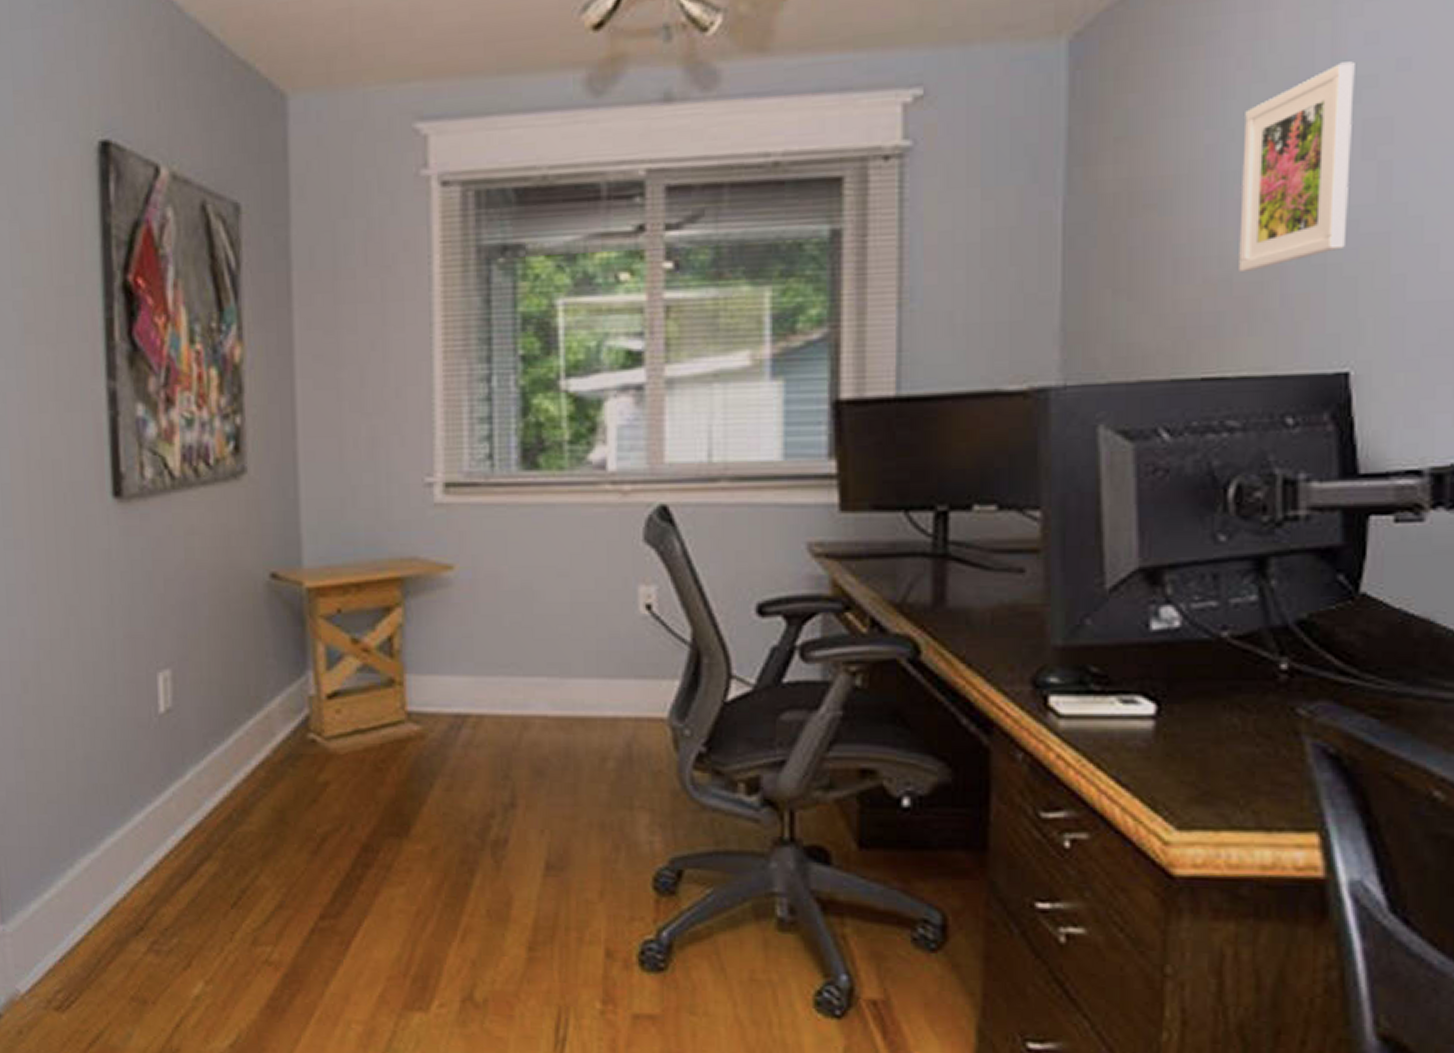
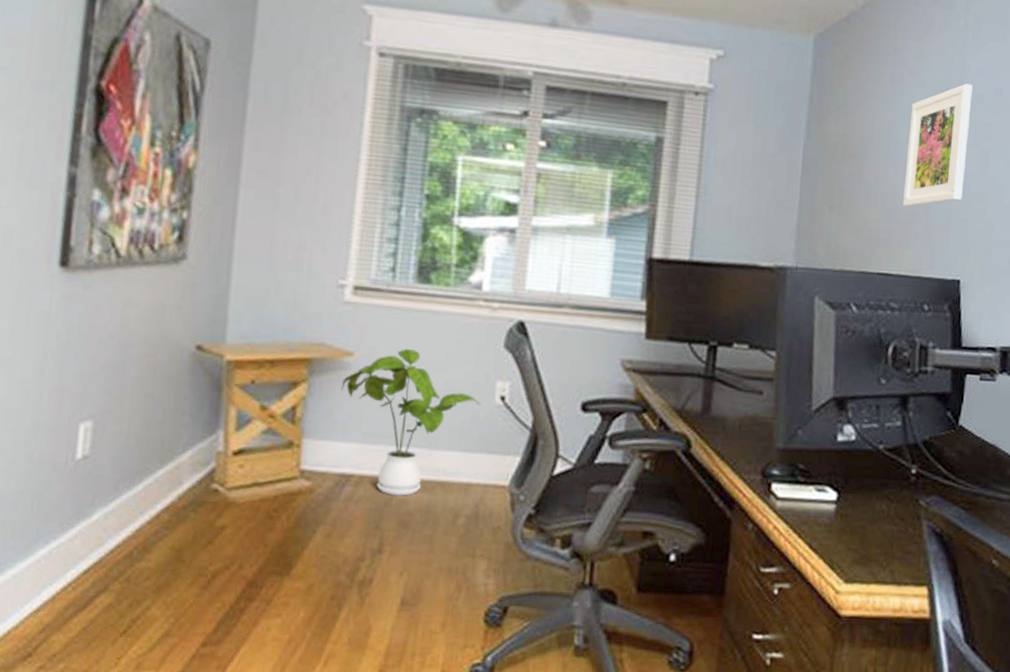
house plant: none [443,554,622,739] -> present [341,348,482,497]

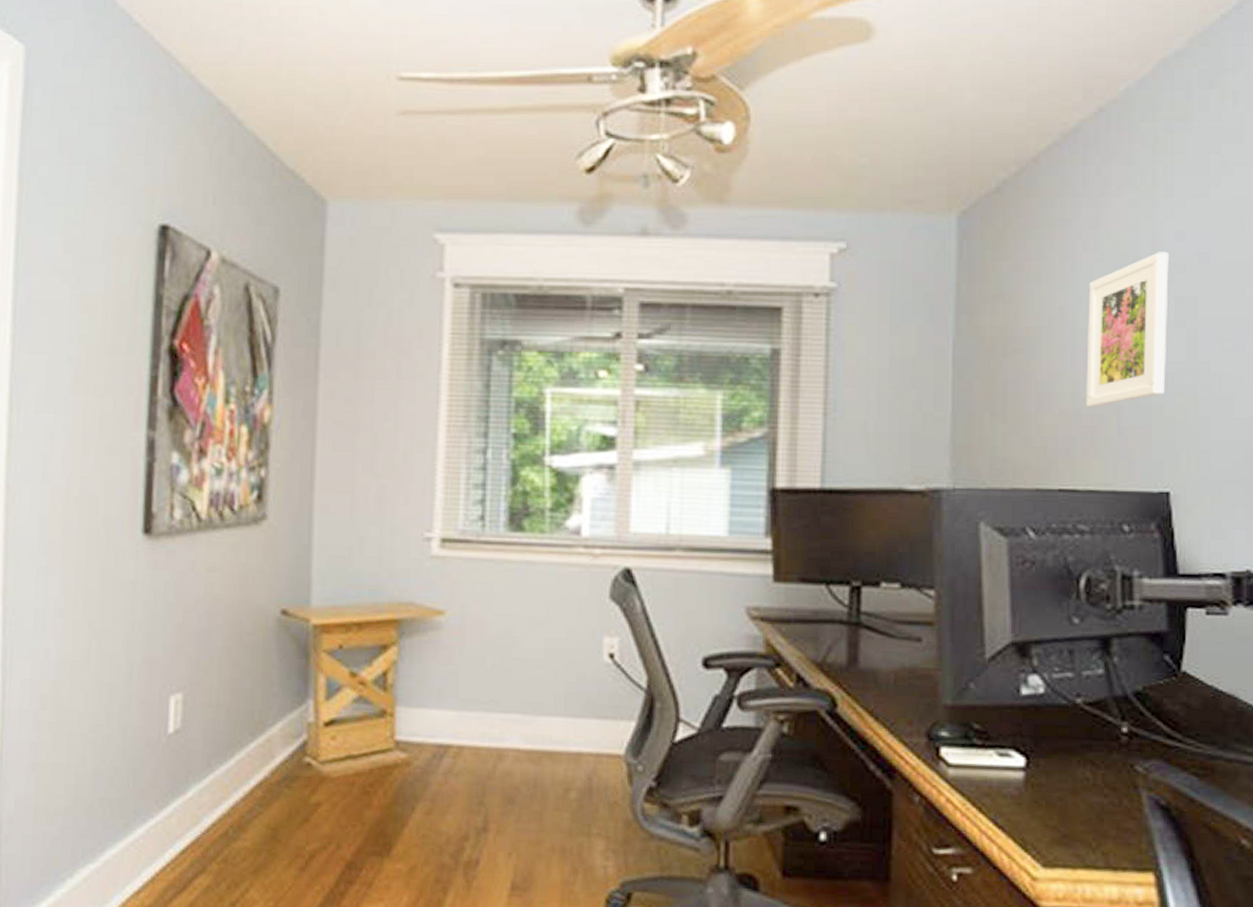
house plant: present [341,348,482,497] -> none [433,604,588,769]

